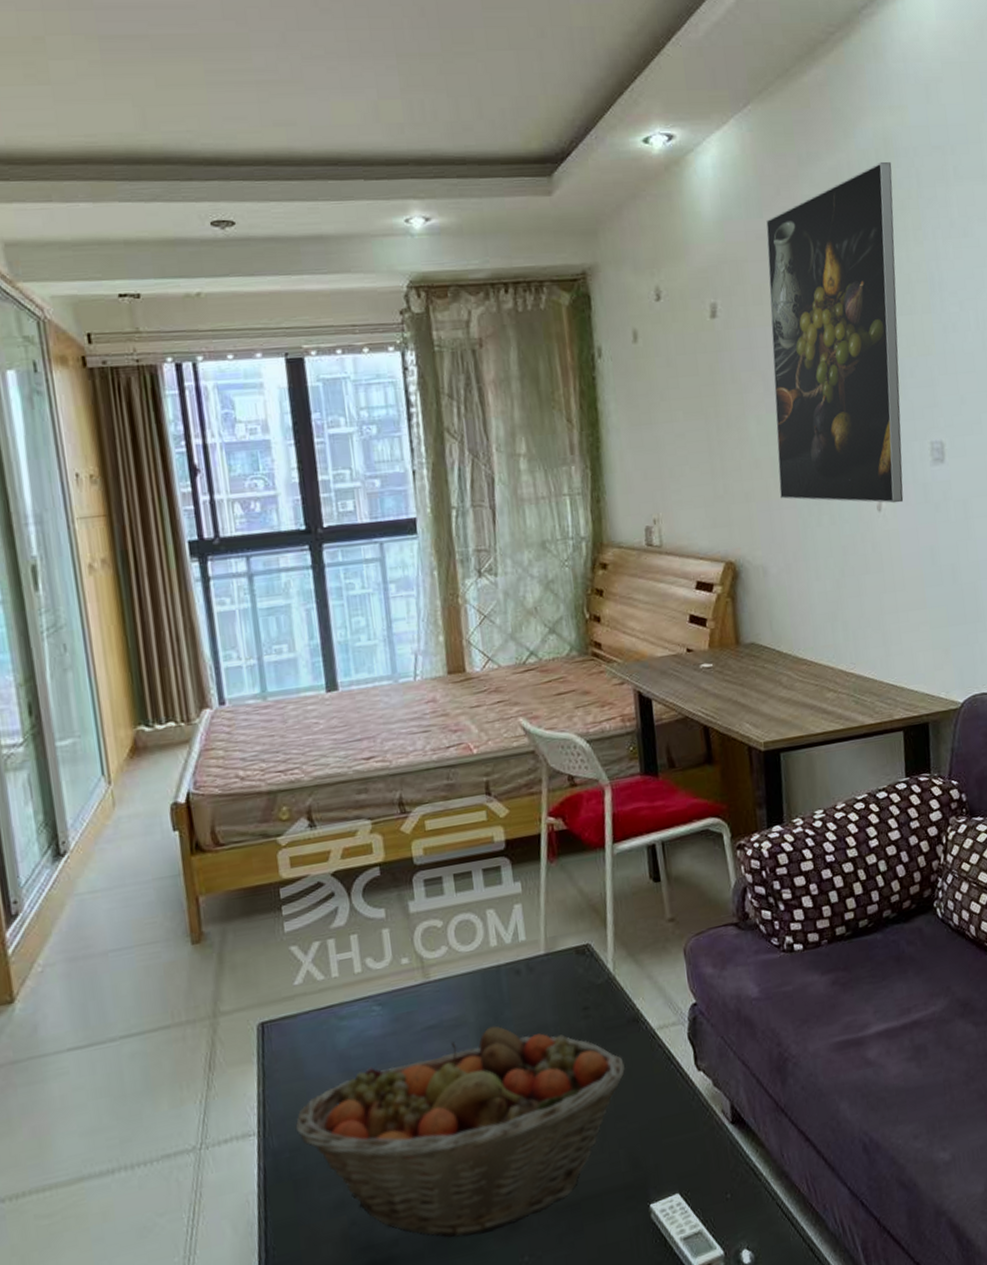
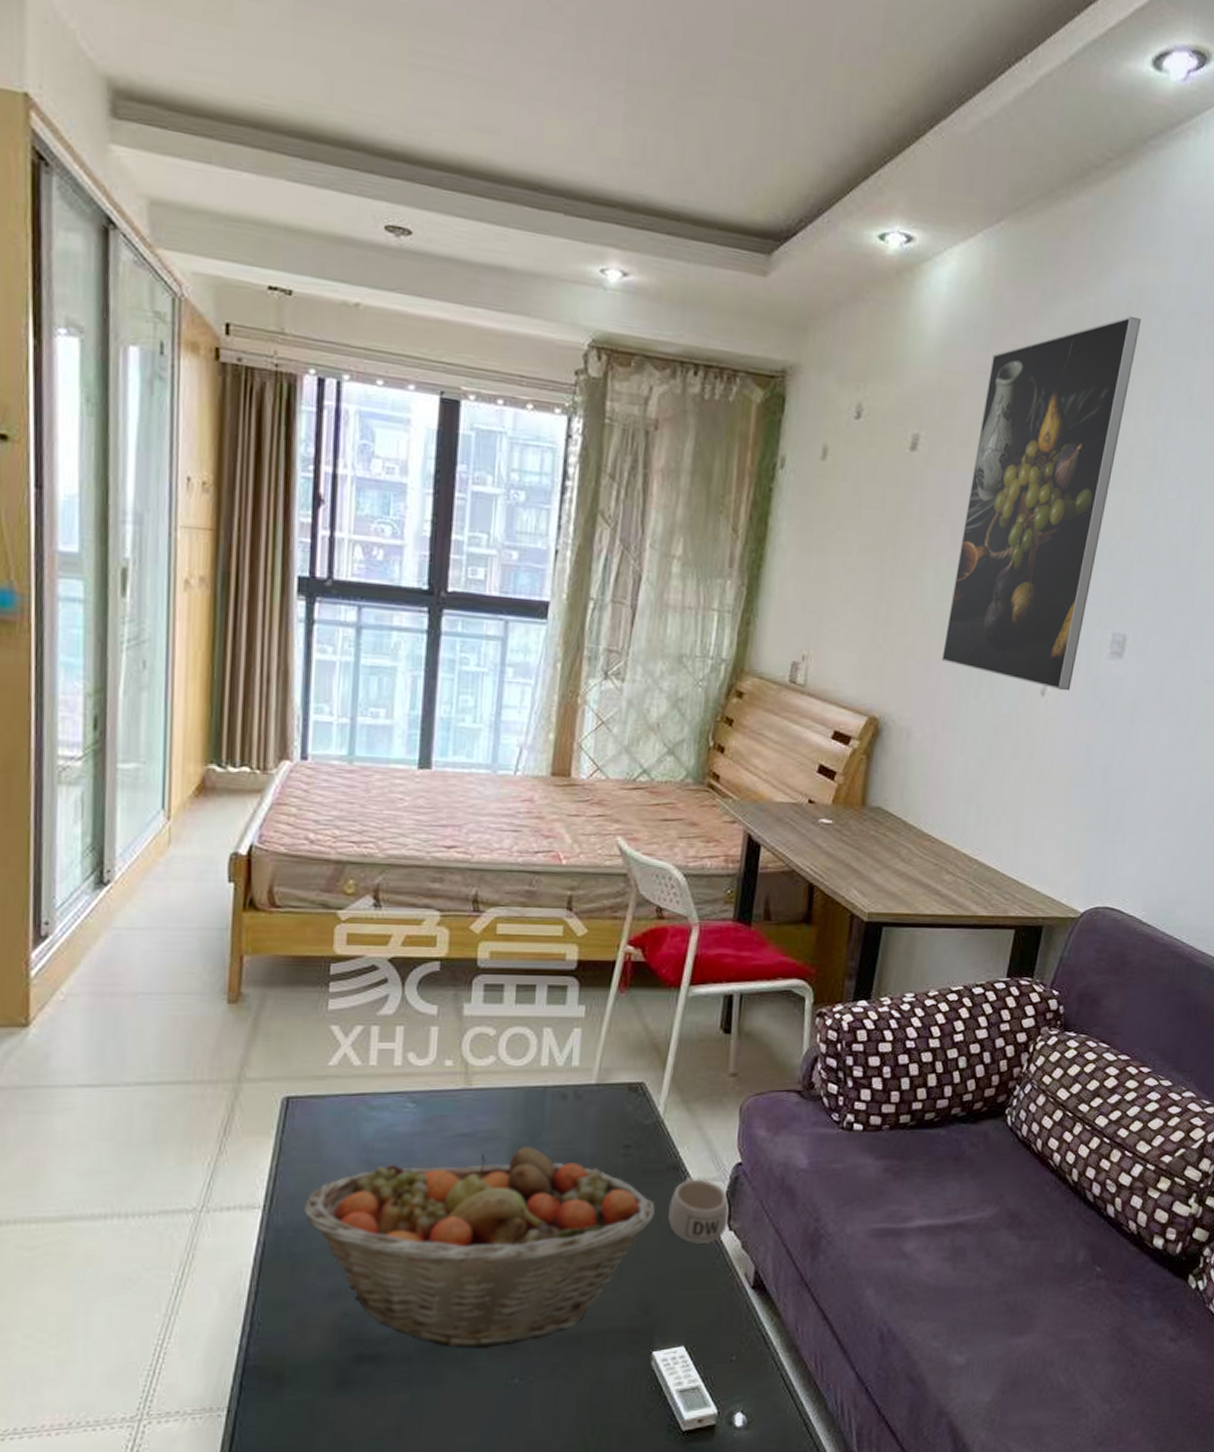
mug: none [636,1025,695,1091] -> present [668,1176,729,1245]

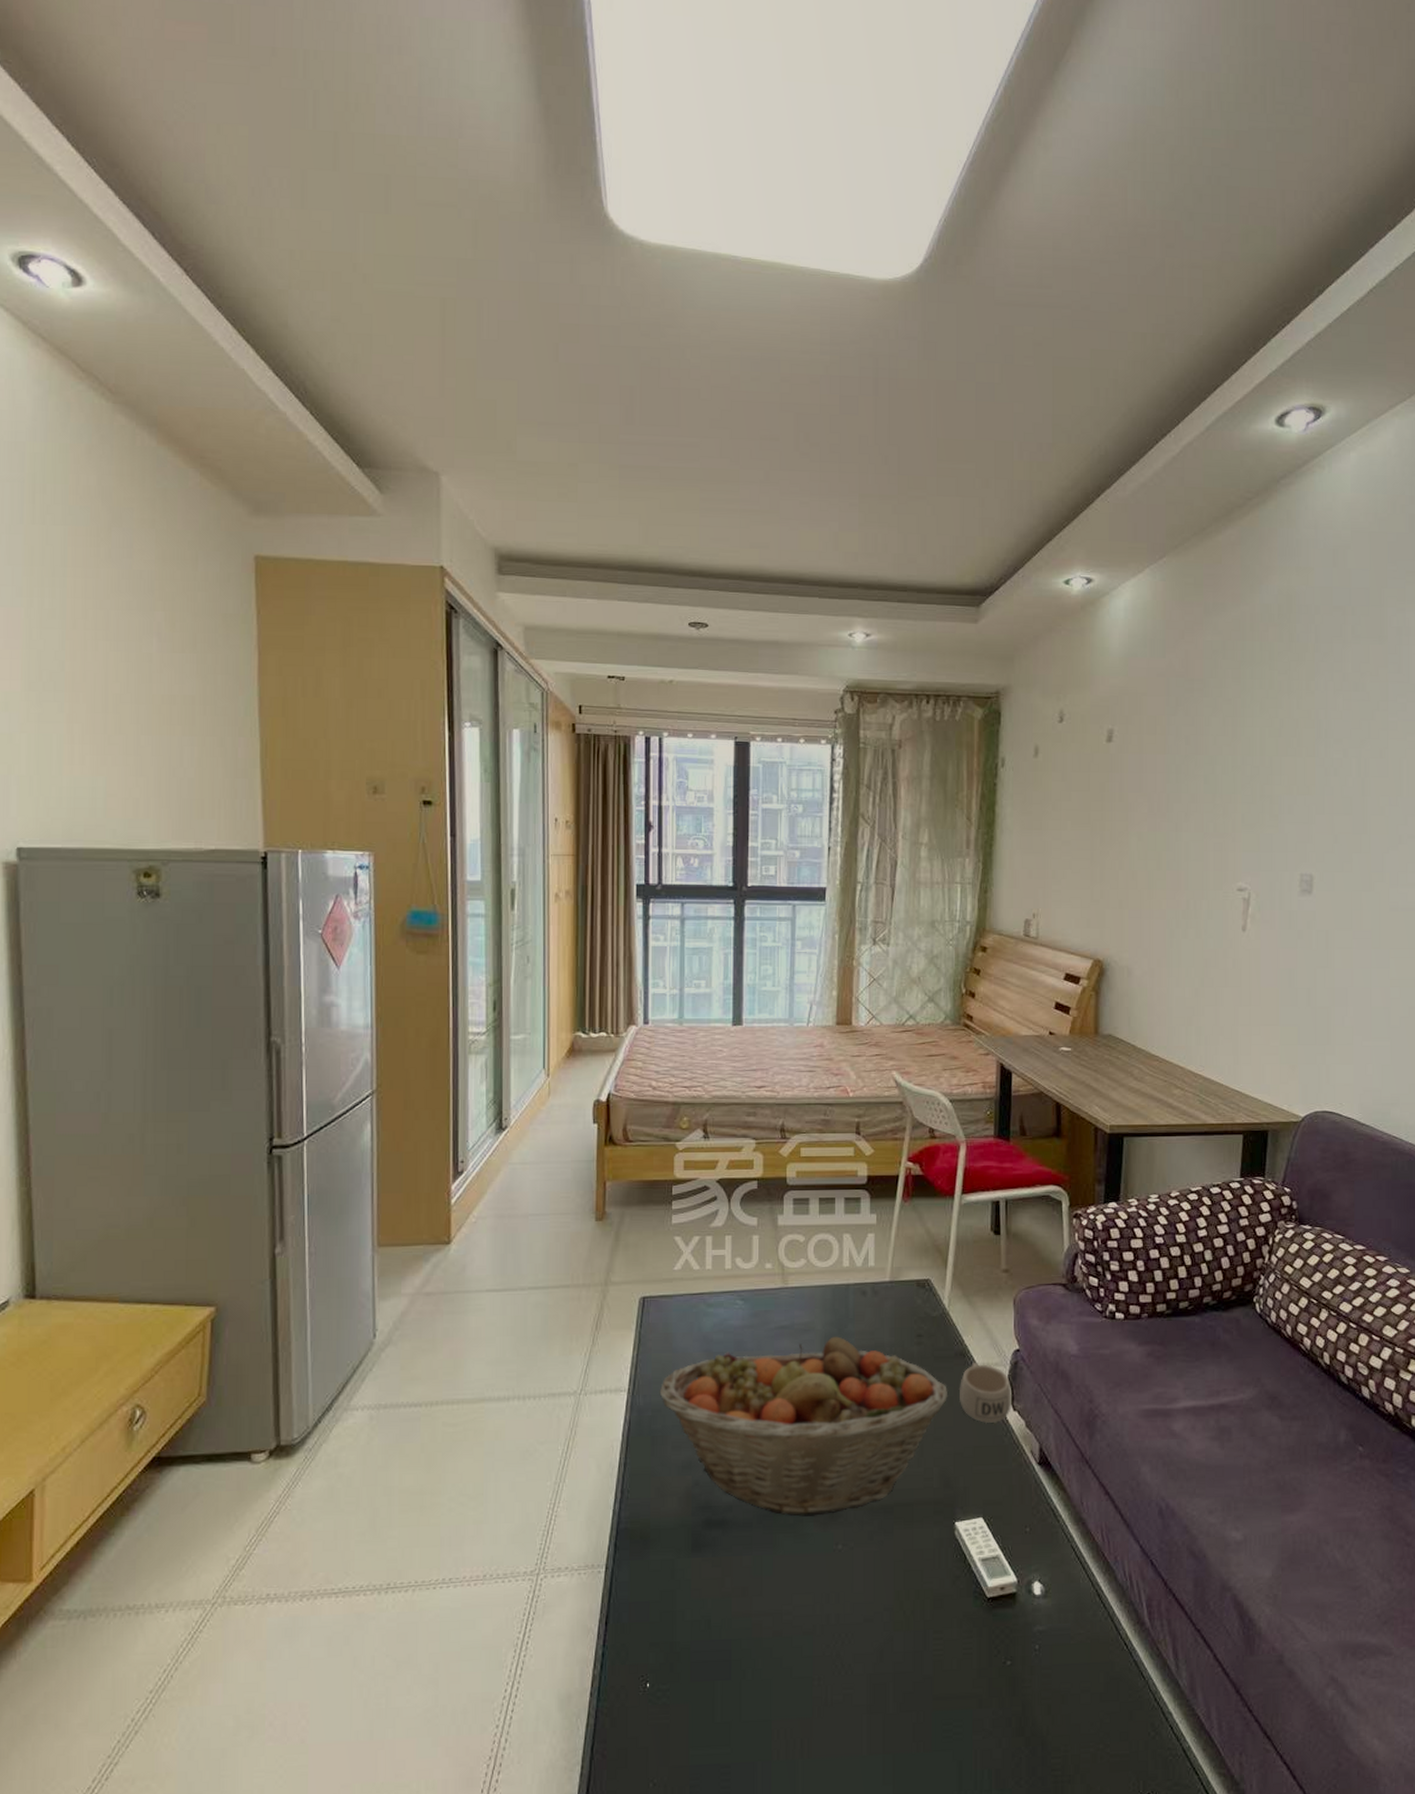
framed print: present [941,315,1142,691] -> none [1151,616,1293,926]

